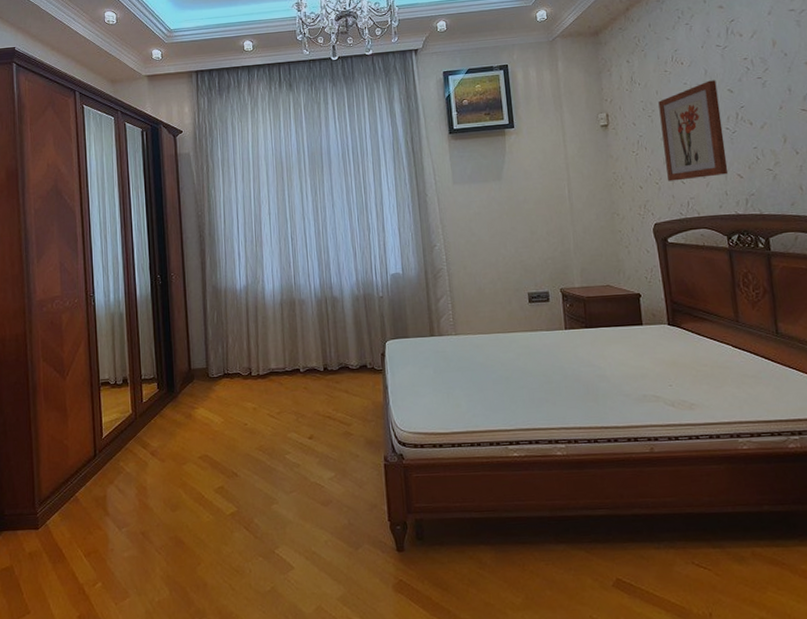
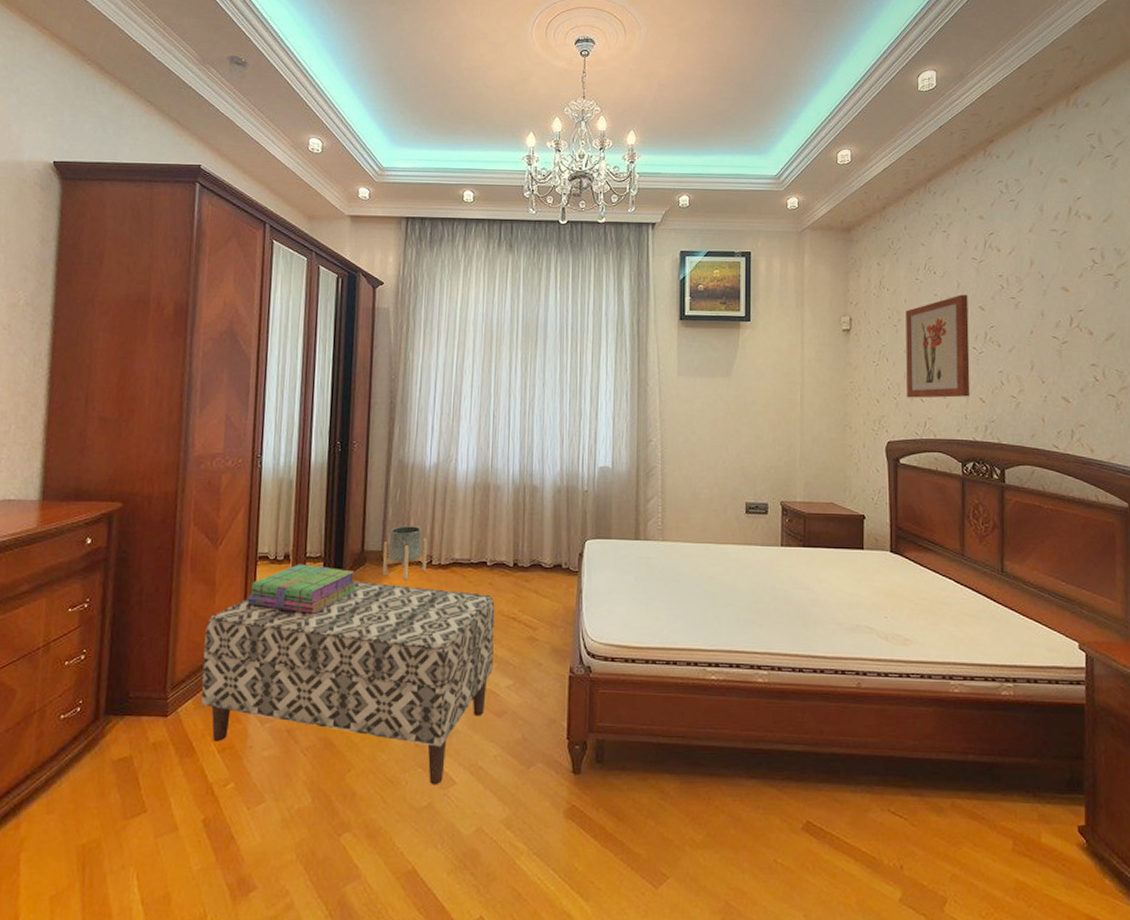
bench: none [63,396,315,571] -> present [201,581,495,785]
stack of books: none [95,385,189,429] -> present [247,564,357,614]
planter: none [207,343,247,392] -> present [382,526,427,581]

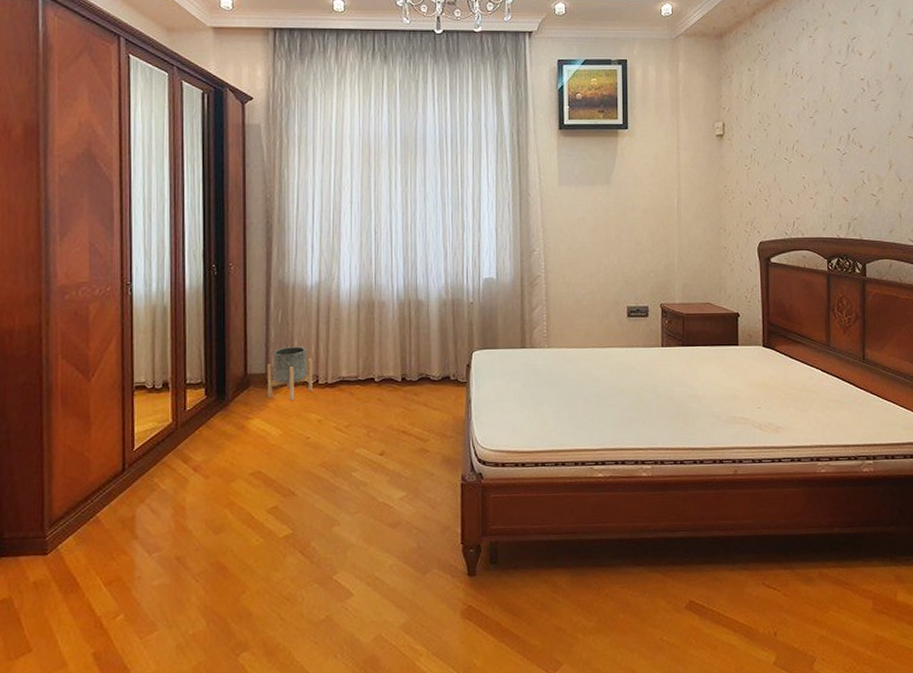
bench: present [201,581,495,785] -> none [82,405,385,599]
stack of books: present [247,564,357,614] -> none [126,391,242,441]
wall art: present [906,294,971,398] -> none [775,98,835,199]

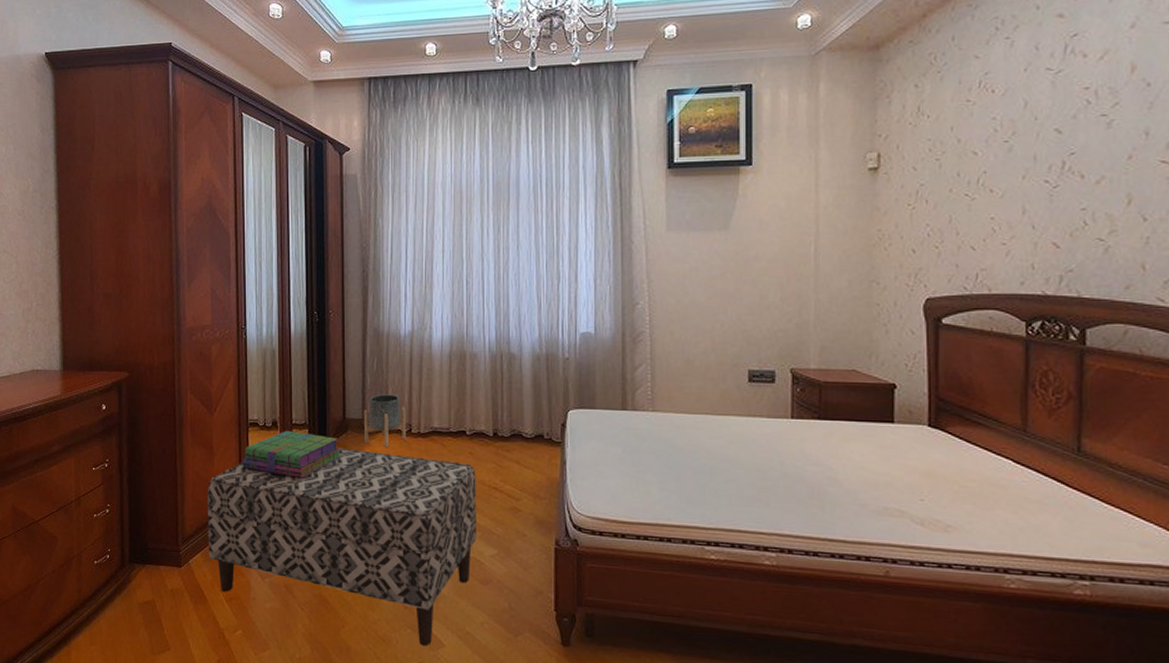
bench: none [82,405,385,599] -> present [208,447,476,647]
stack of books: none [126,391,242,441] -> present [242,430,341,478]

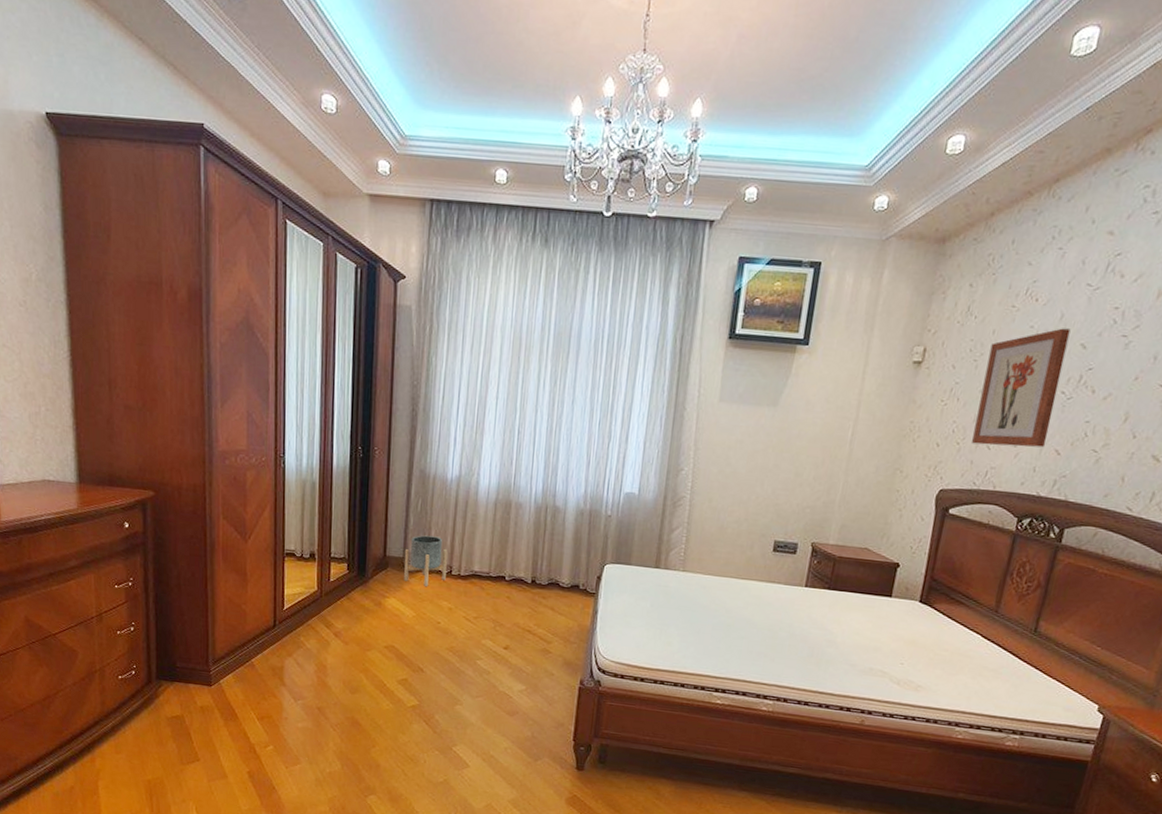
bench: present [208,447,476,647] -> none [240,583,512,766]
stack of books: present [242,430,341,478] -> none [277,563,380,610]
wall art: none [952,115,1040,246] -> present [972,328,1071,448]

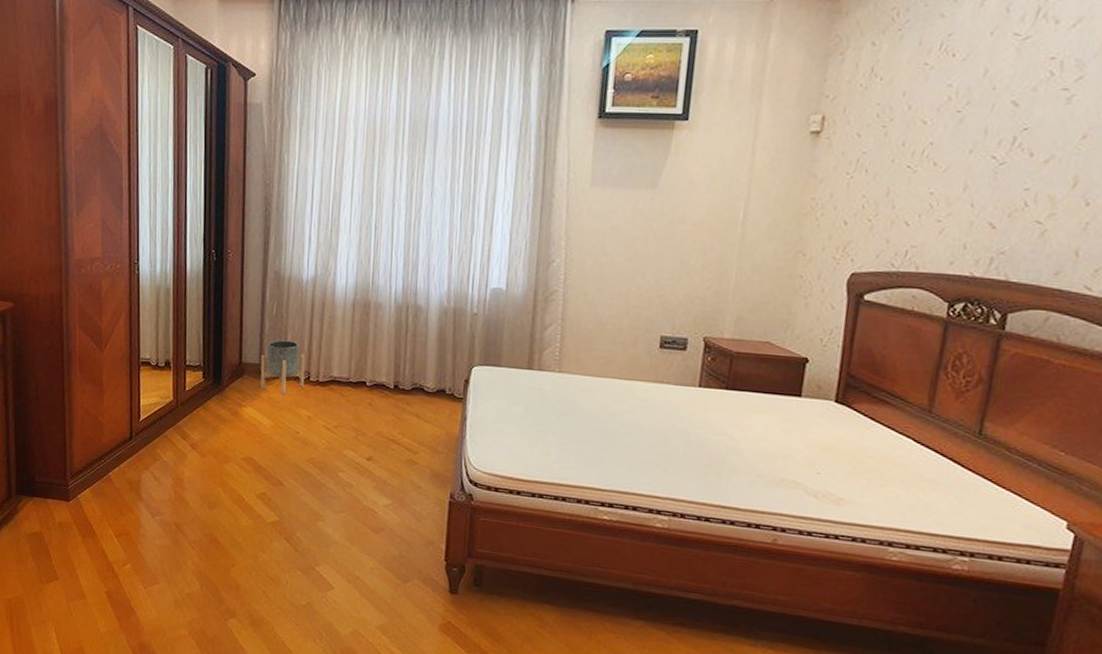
wall art: present [972,328,1071,448] -> none [886,85,998,221]

